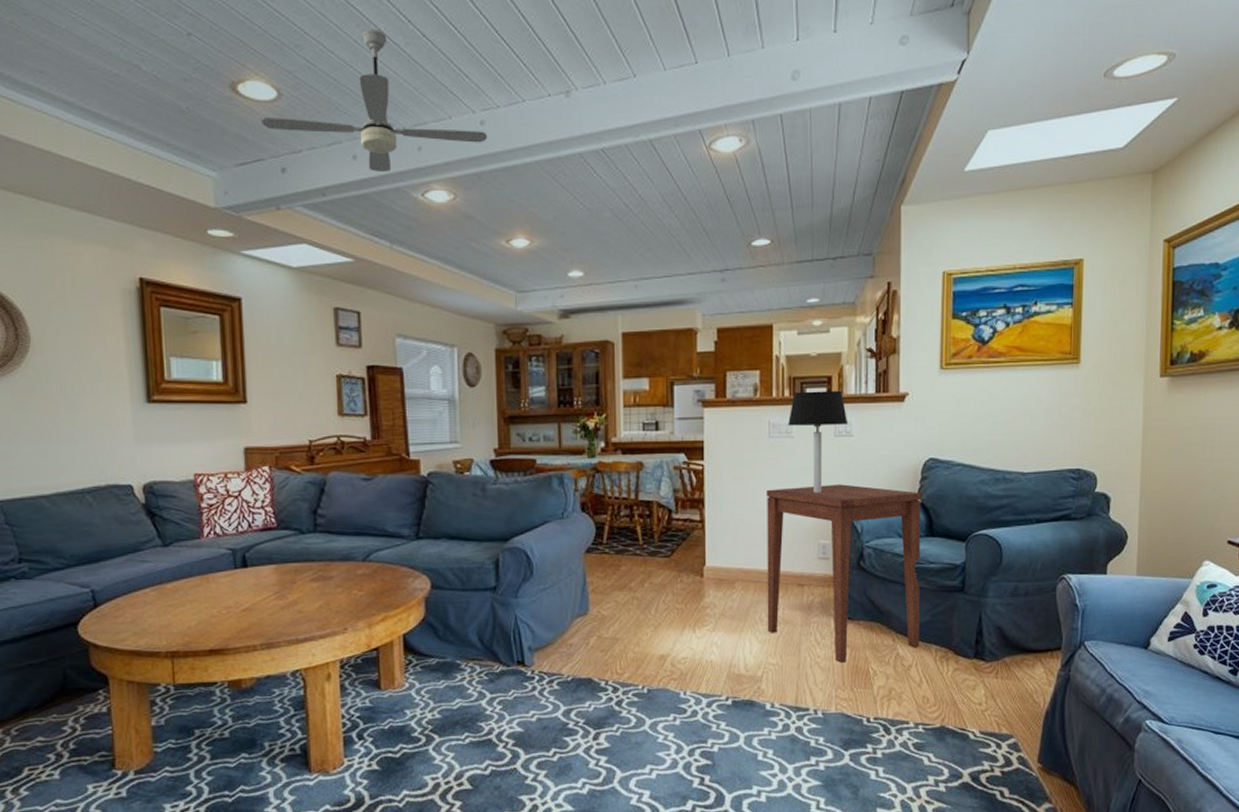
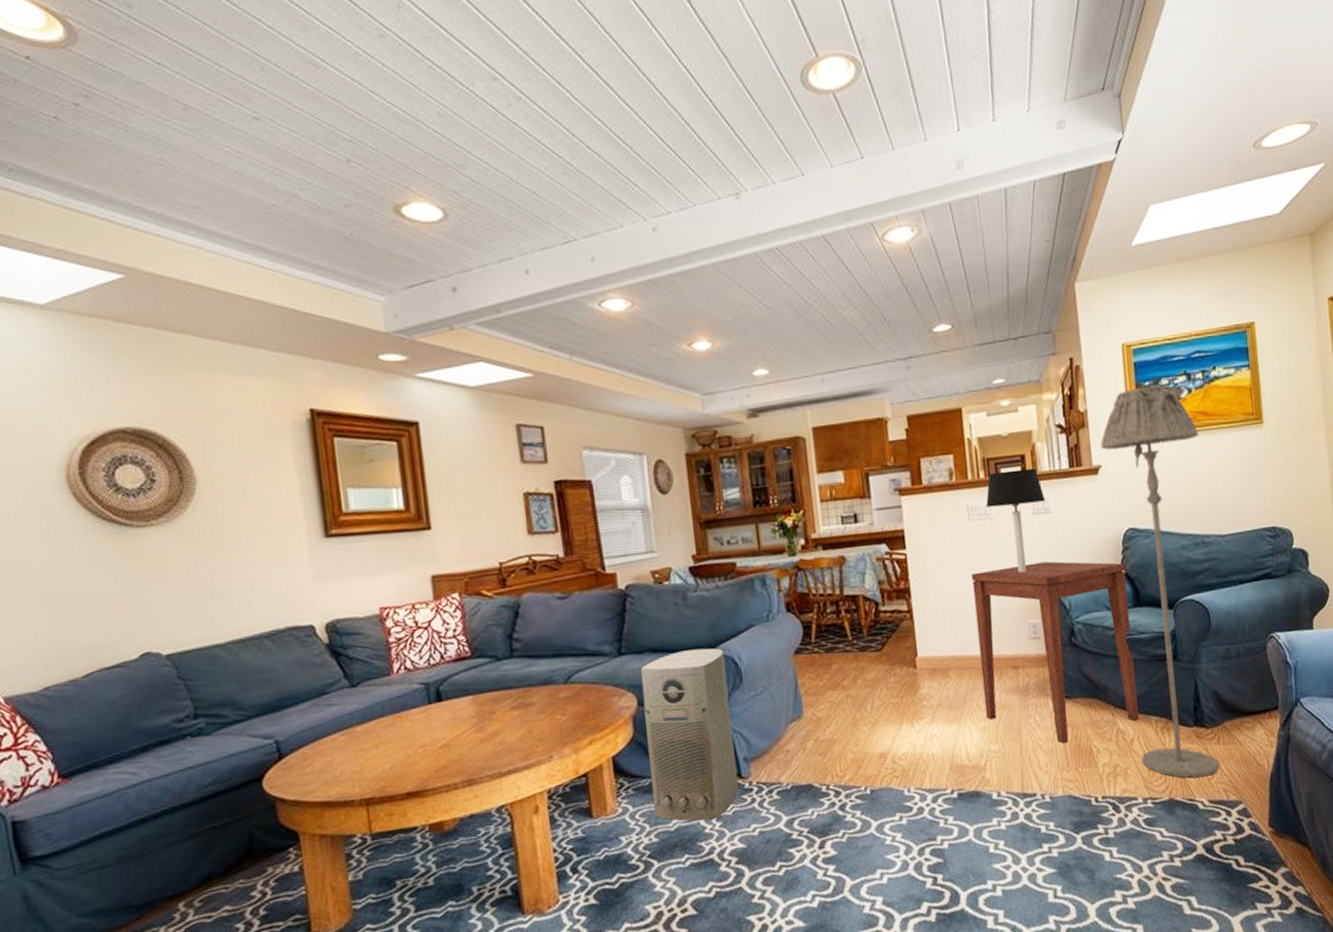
ceiling fan: present [261,28,488,172] -> none [428,144,661,285]
air purifier: none [436,539,521,703] -> present [640,648,739,821]
floor lamp: none [910,316,1013,709] -> present [1100,384,1219,778]

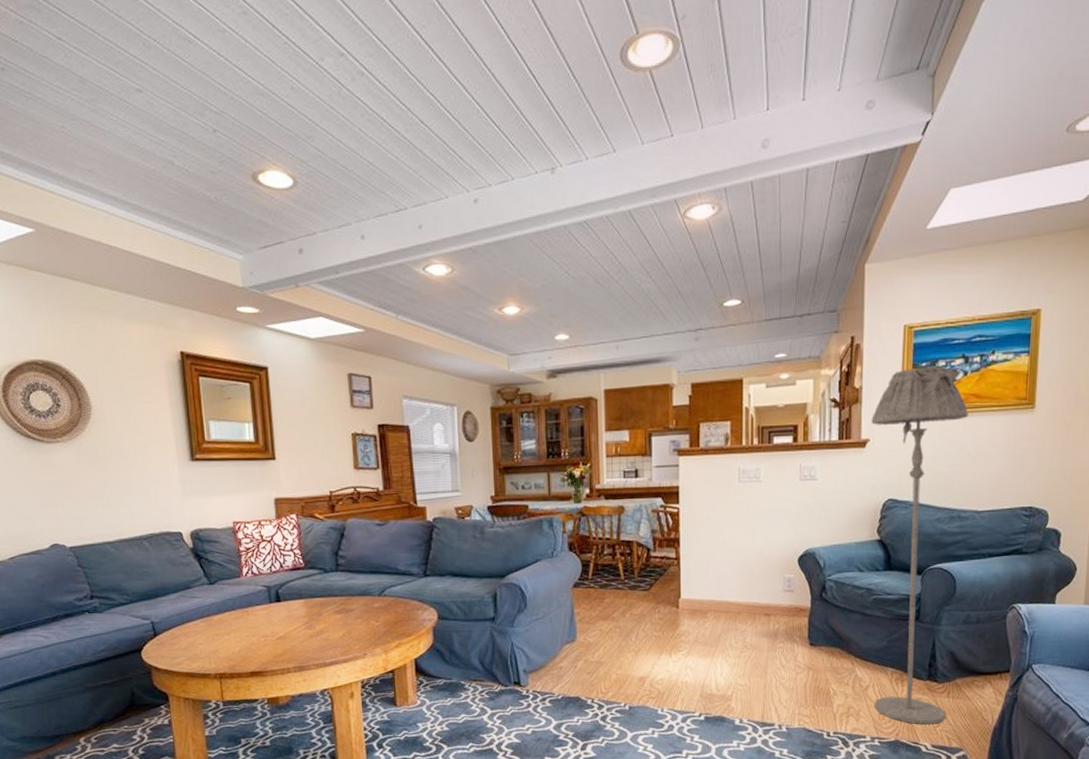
air purifier: present [640,648,739,821] -> none [441,576,517,718]
side table: present [971,561,1139,744] -> none [736,524,880,684]
table lamp: present [986,468,1046,573] -> none [757,438,813,532]

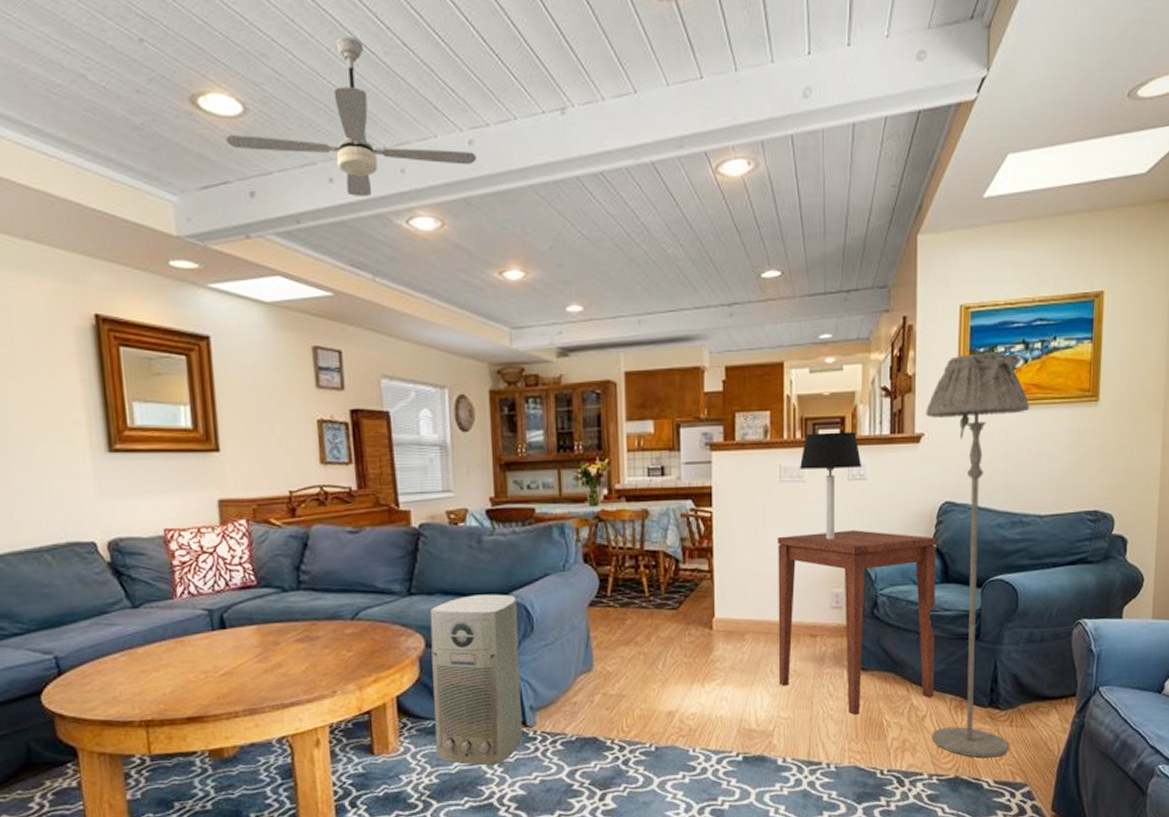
ceiling fan: none [280,117,481,250] -> present [225,35,477,196]
air purifier: none [441,576,517,718] -> present [430,594,522,766]
side table: none [736,524,880,684] -> present [777,530,937,715]
table lamp: none [757,438,813,532] -> present [800,431,862,540]

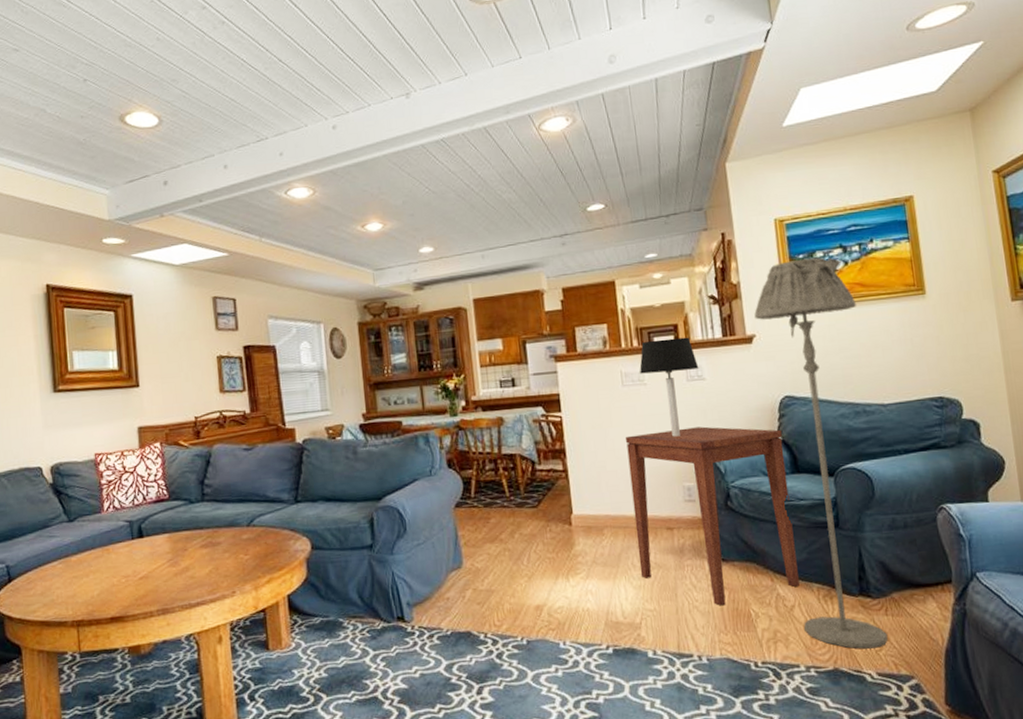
ceiling fan: present [225,35,477,196] -> none [145,59,340,177]
air purifier: present [430,594,522,766] -> none [314,499,402,660]

